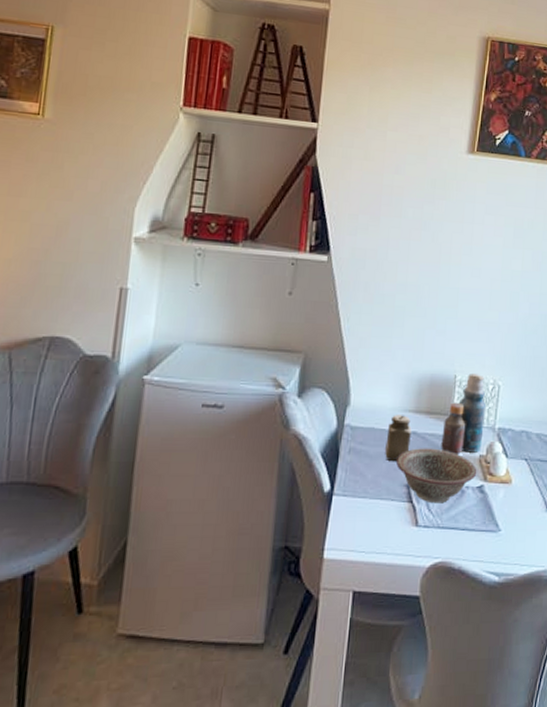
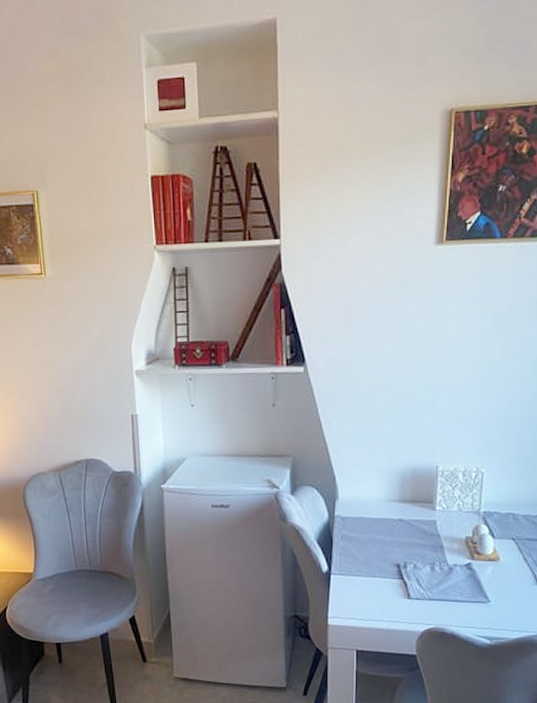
salt shaker: present [385,415,412,461] -> none [374,505,397,544]
decorative bowl: present [396,448,477,504] -> none [386,532,464,580]
bottle: present [441,374,487,455] -> none [427,463,470,538]

